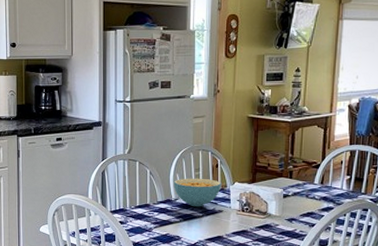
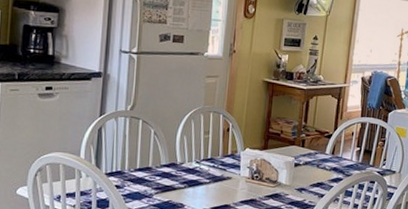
cereal bowl: present [173,178,222,207] -> none [179,140,232,173]

